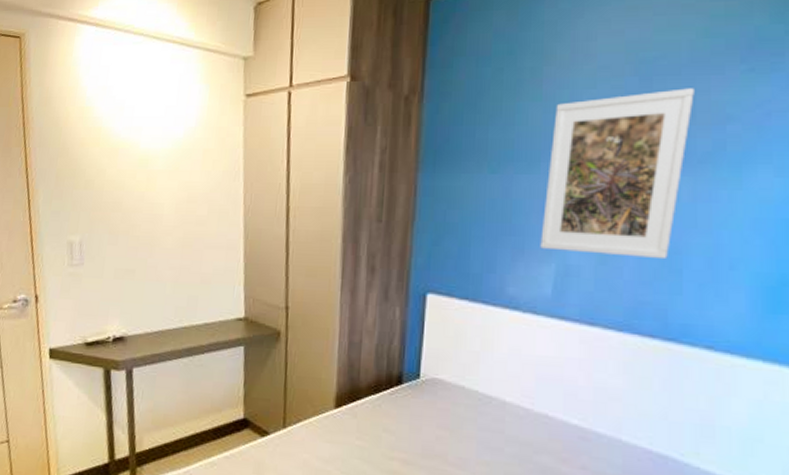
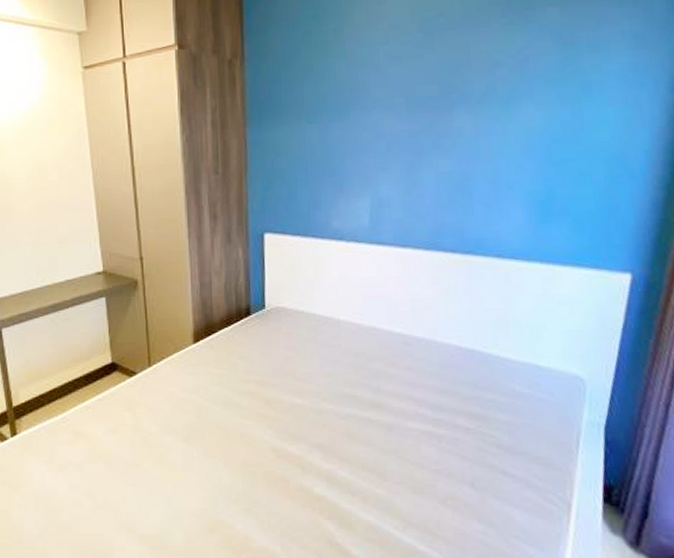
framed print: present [540,88,694,260] -> none [355,40,469,186]

